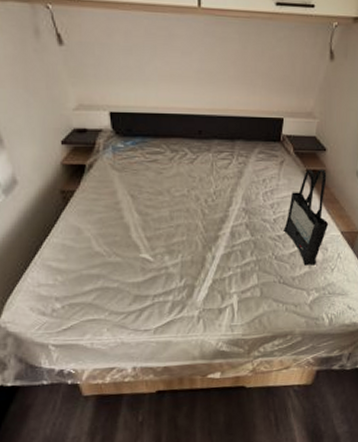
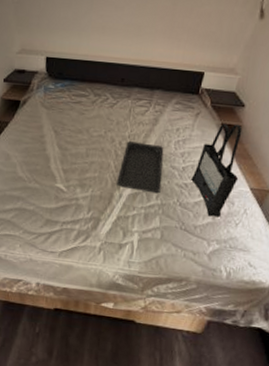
serving tray: none [208,198,254,250] -> present [117,141,164,194]

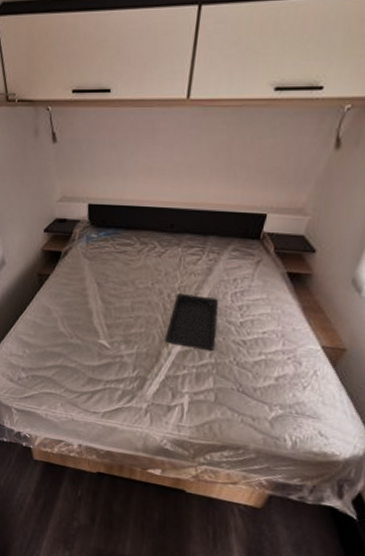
tote bag: present [191,124,243,218] -> none [250,272,313,379]

